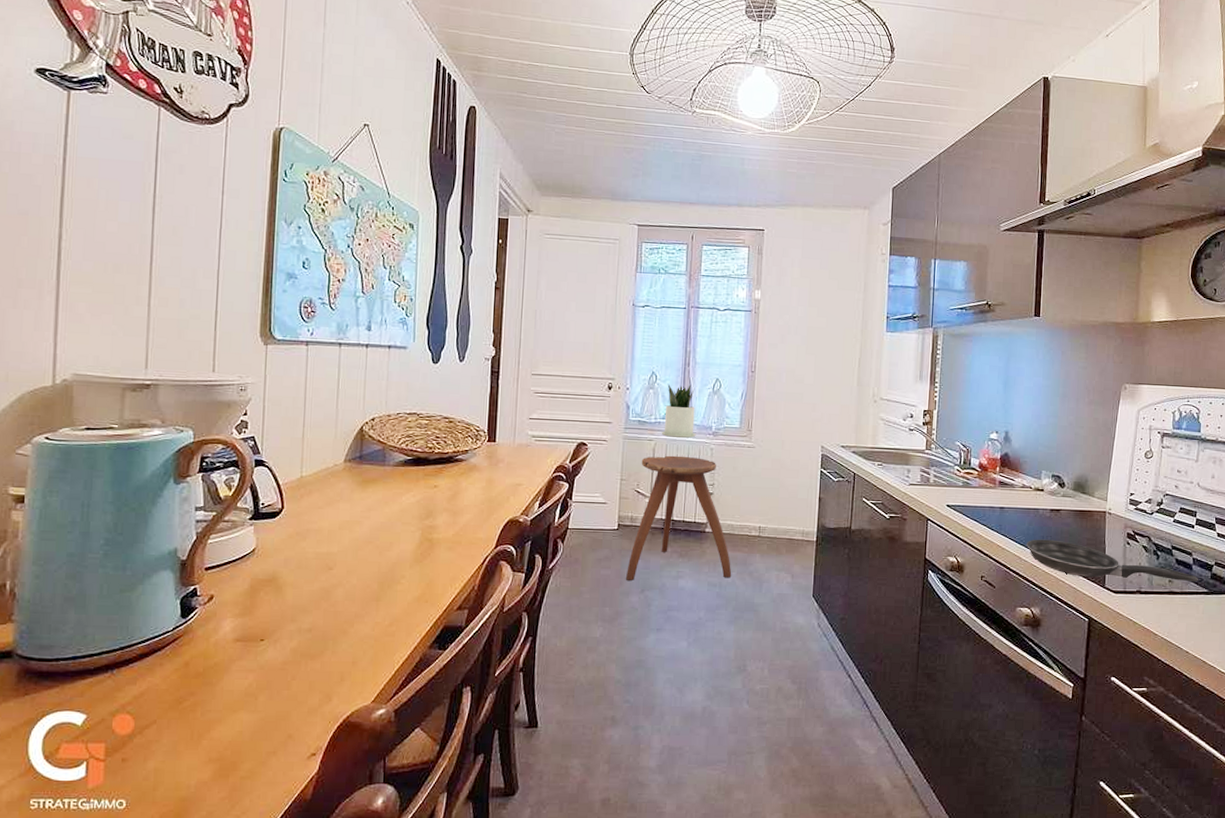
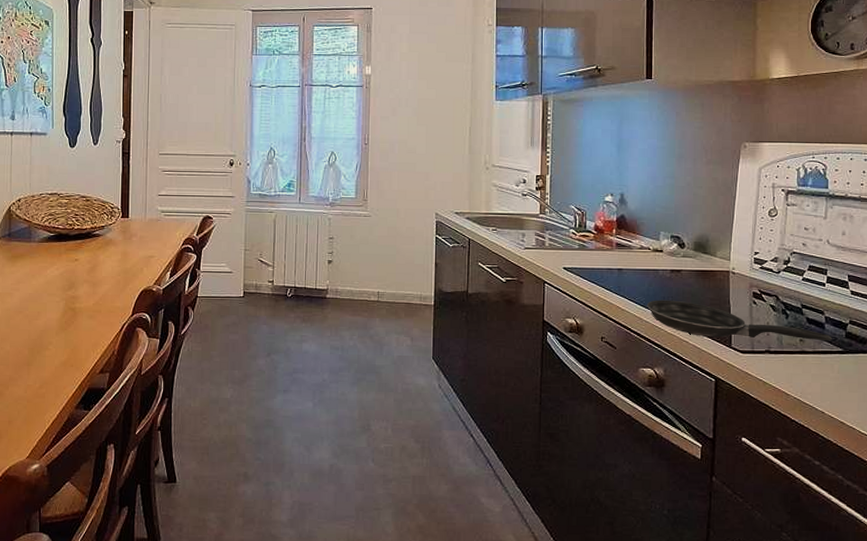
stool: present [625,455,732,580] -> none [252,226,353,345]
planter: present [661,383,696,439] -> none [281,158,314,210]

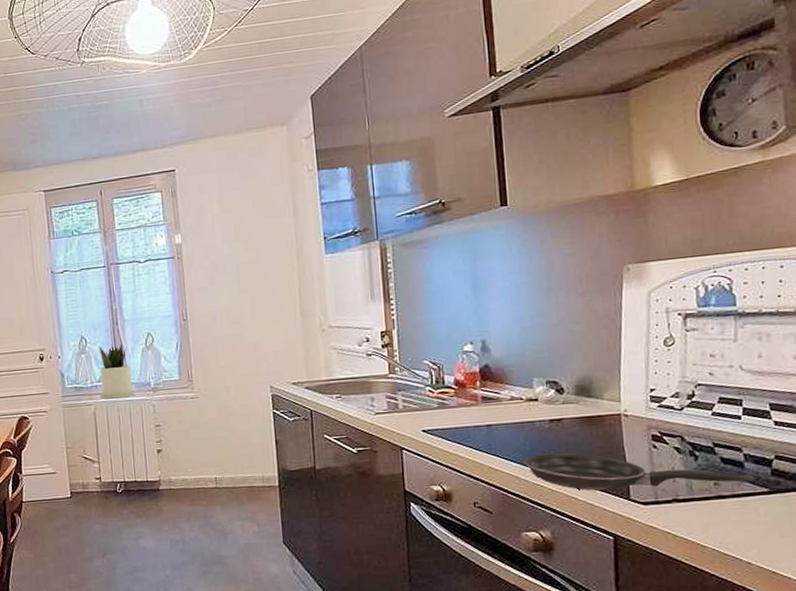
planter: none [281,158,314,210] -> present [98,343,135,400]

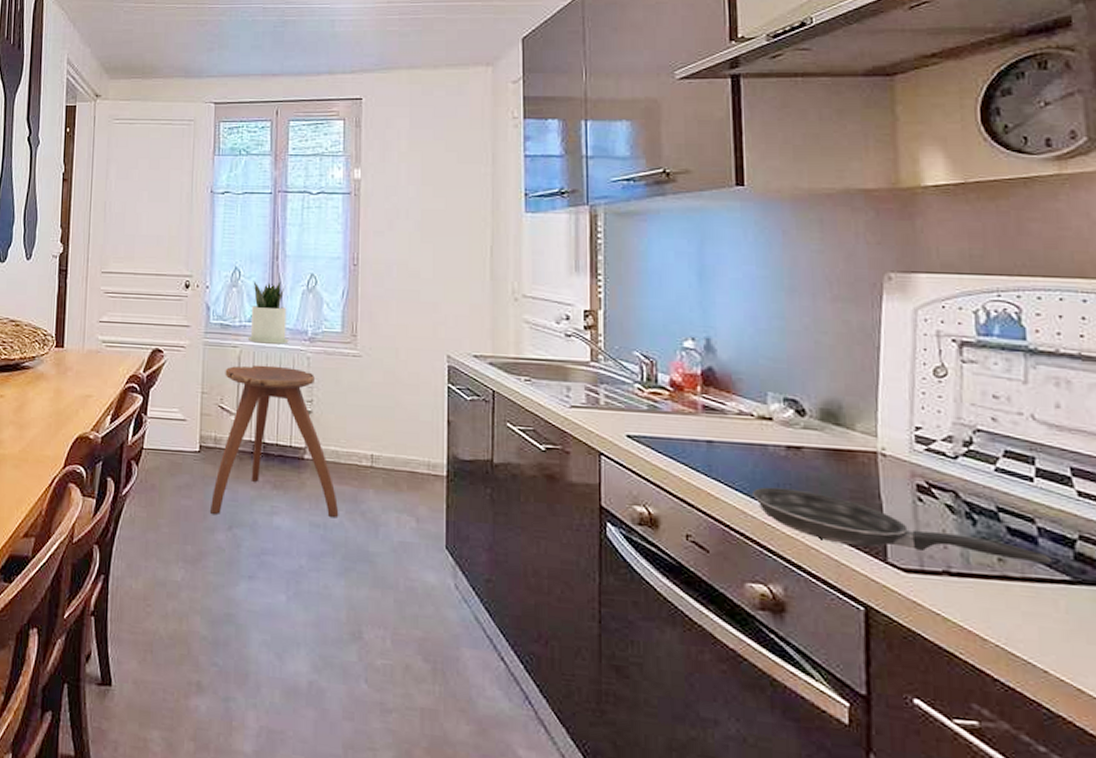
stool: none [84,416,194,546] -> present [209,365,339,517]

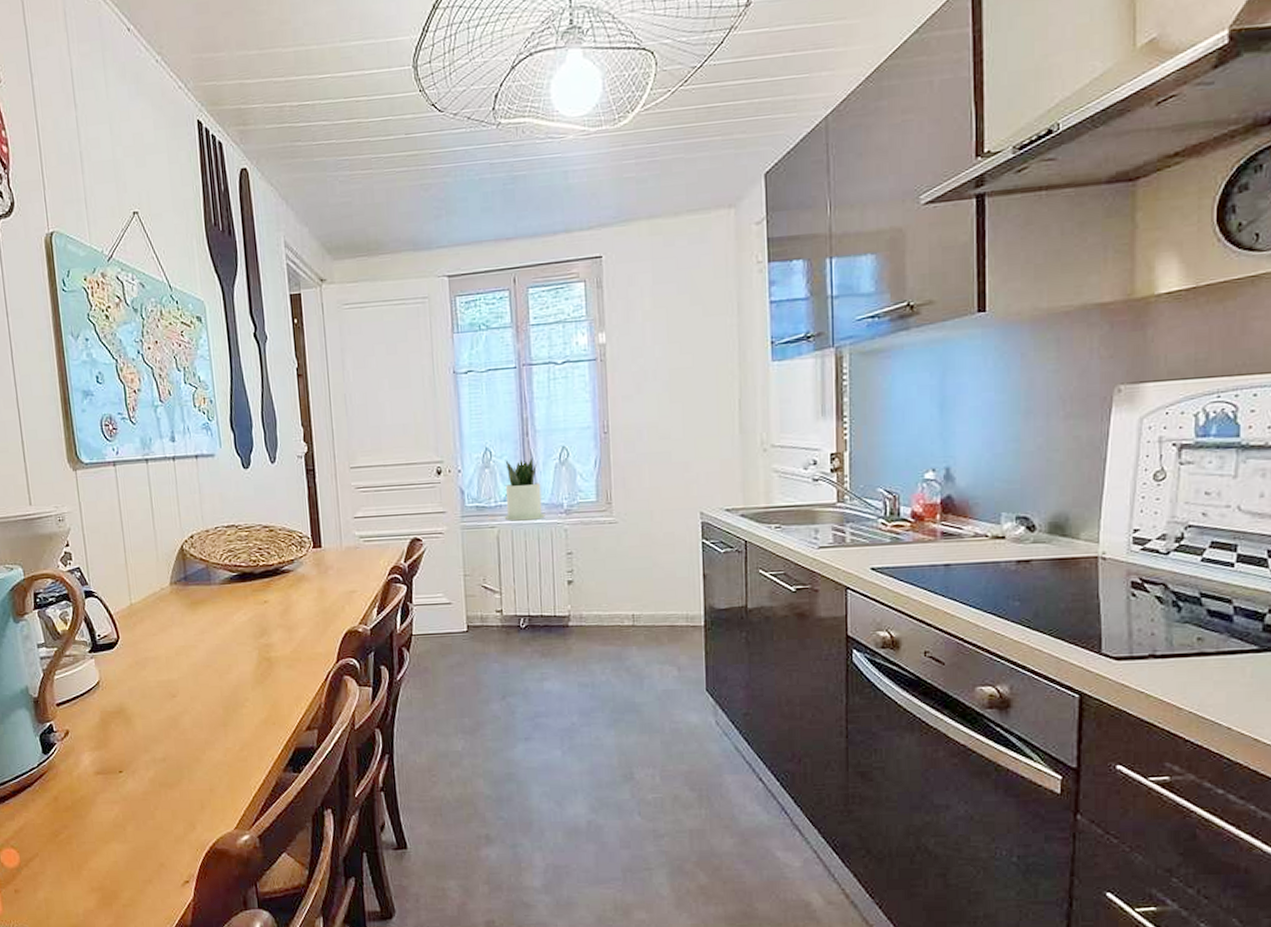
stool: present [209,365,339,517] -> none [482,541,606,687]
frying pan: present [753,487,1051,564] -> none [985,599,1243,643]

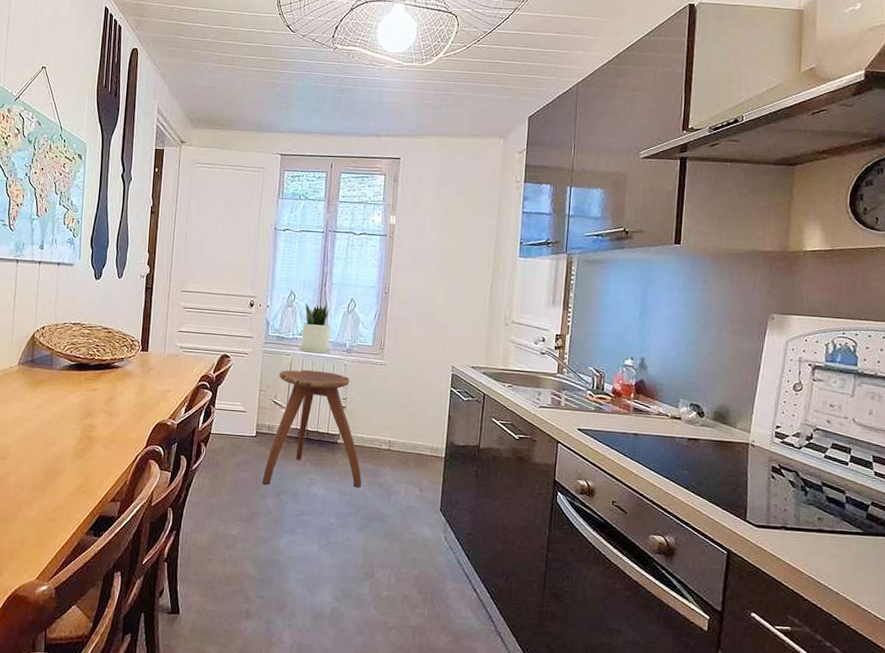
stool: none [482,541,606,687] -> present [261,369,362,487]

